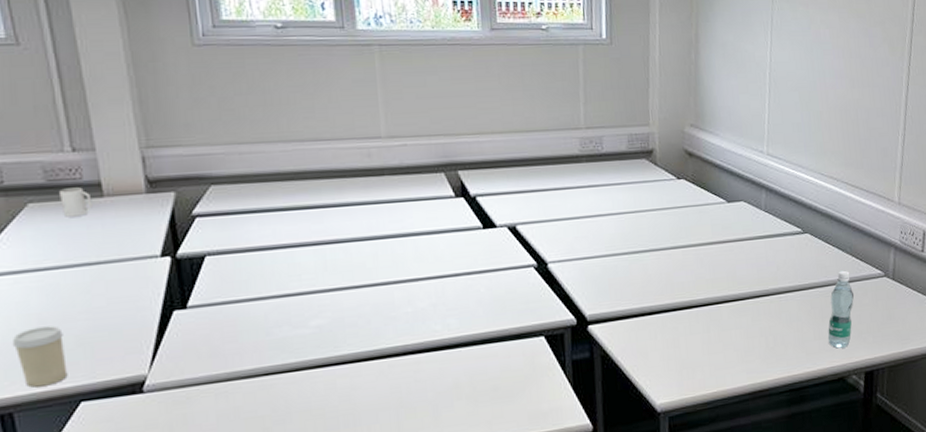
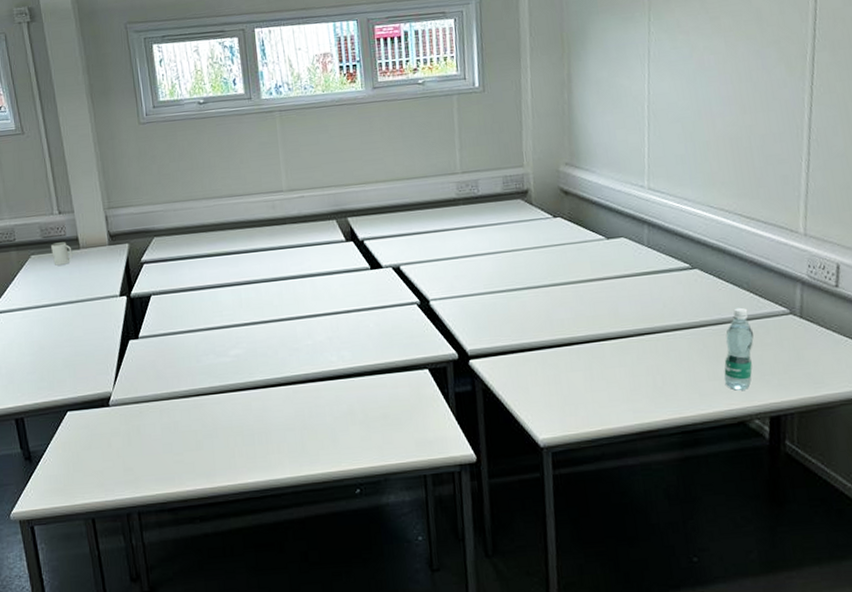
cup: present [12,326,68,388] -> none [22,351,59,399]

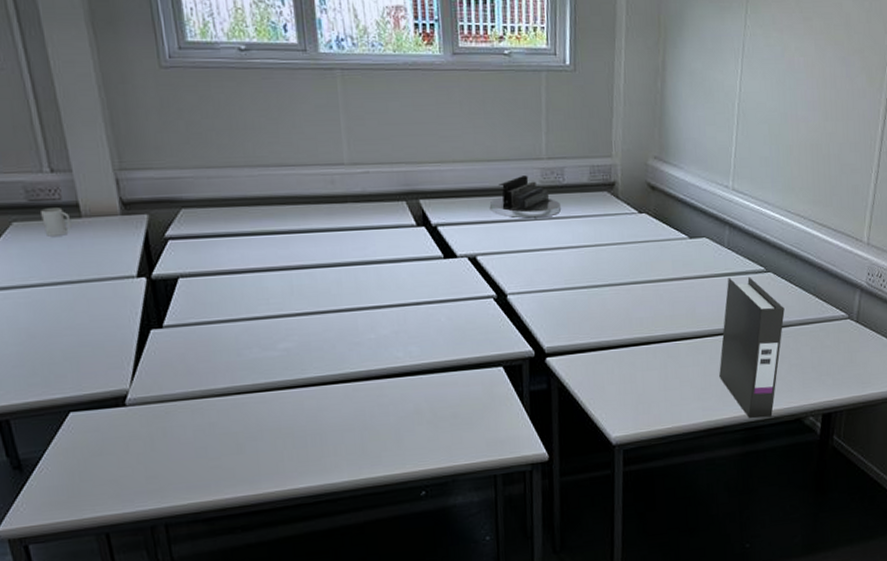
desk organizer: none [411,189,477,229] -> present [490,175,561,219]
binder: none [648,274,716,422] -> present [719,276,785,419]
bottle: present [723,307,754,391] -> none [786,311,816,390]

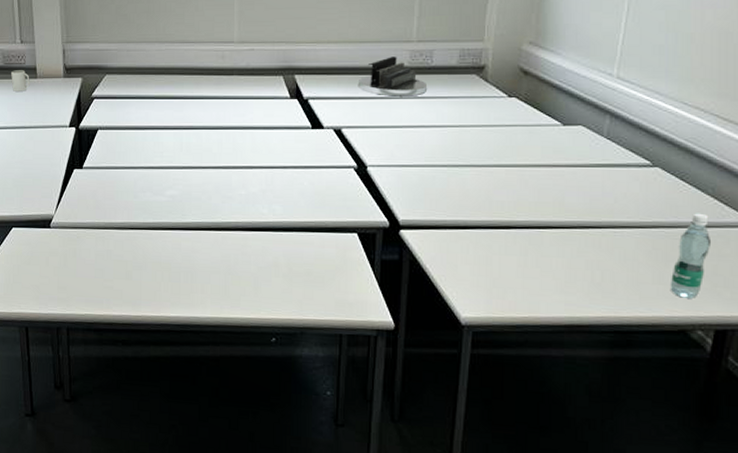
binder: present [719,276,785,419] -> none [587,169,673,324]
bottle: none [786,311,816,390] -> present [670,213,712,298]

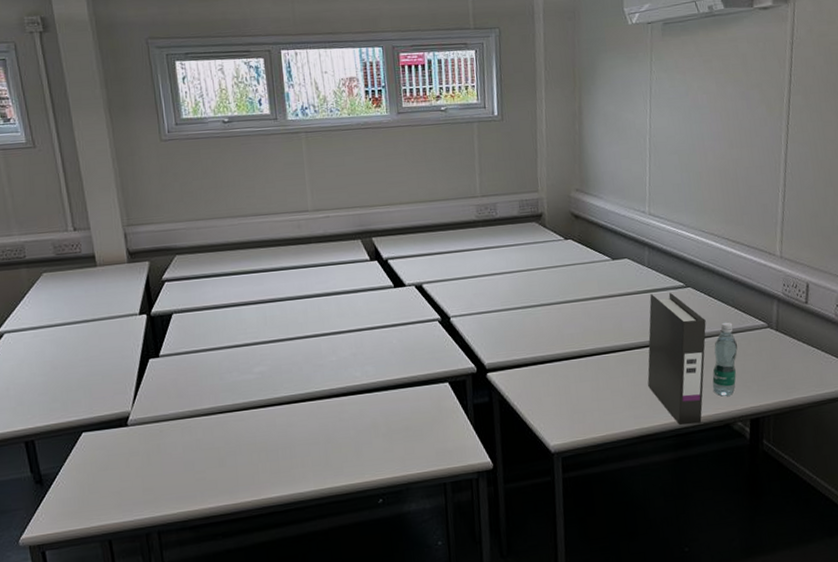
mug: present [10,70,30,91] -> none [64,259,89,284]
desk organizer: present [359,57,426,96] -> none [433,212,495,250]
binder: none [587,169,673,324] -> present [647,292,707,425]

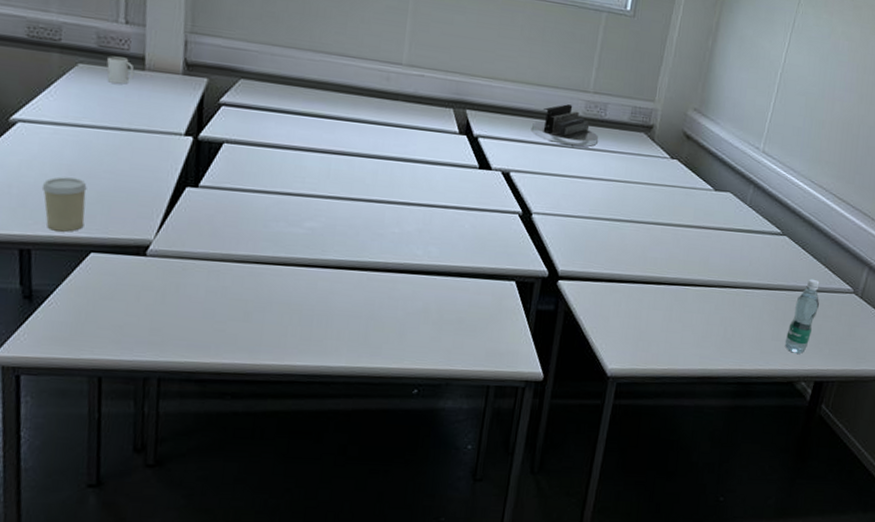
cup: none [33,371,73,420] -> present [41,177,87,232]
mug: none [64,259,89,284] -> present [106,56,135,85]
desk organizer: none [433,212,495,250] -> present [532,104,598,147]
binder: present [647,292,707,425] -> none [721,234,794,376]

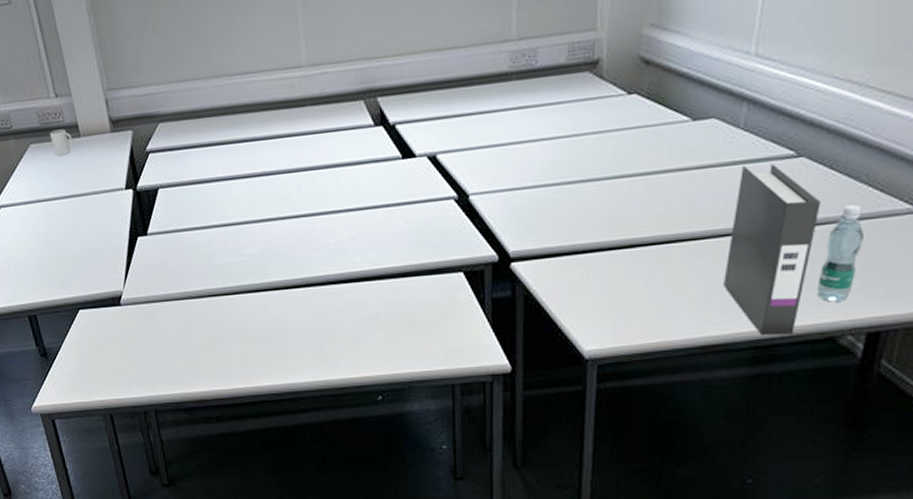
cup: present [41,177,87,232] -> none [30,247,69,296]
desk organizer: present [532,104,598,147] -> none [452,61,532,110]
binder: none [721,234,794,376] -> present [724,163,821,336]

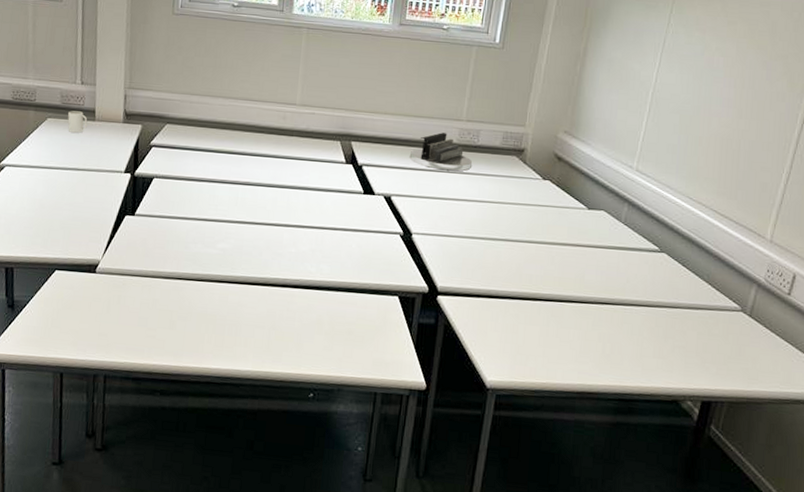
desk organizer: none [452,61,532,110] -> present [410,132,472,172]
binder: present [724,163,821,336] -> none [599,252,675,393]
bottle: present [816,204,865,302] -> none [667,296,704,372]

